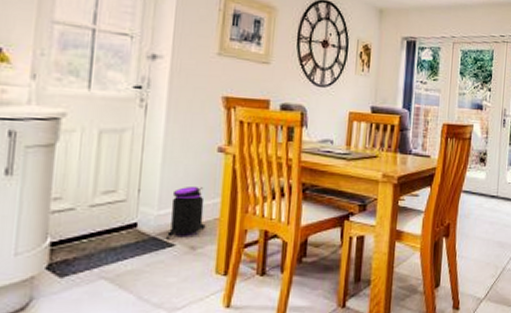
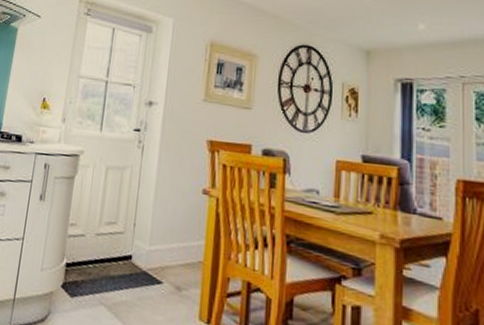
trash can: present [166,187,206,239] -> none [156,225,191,276]

